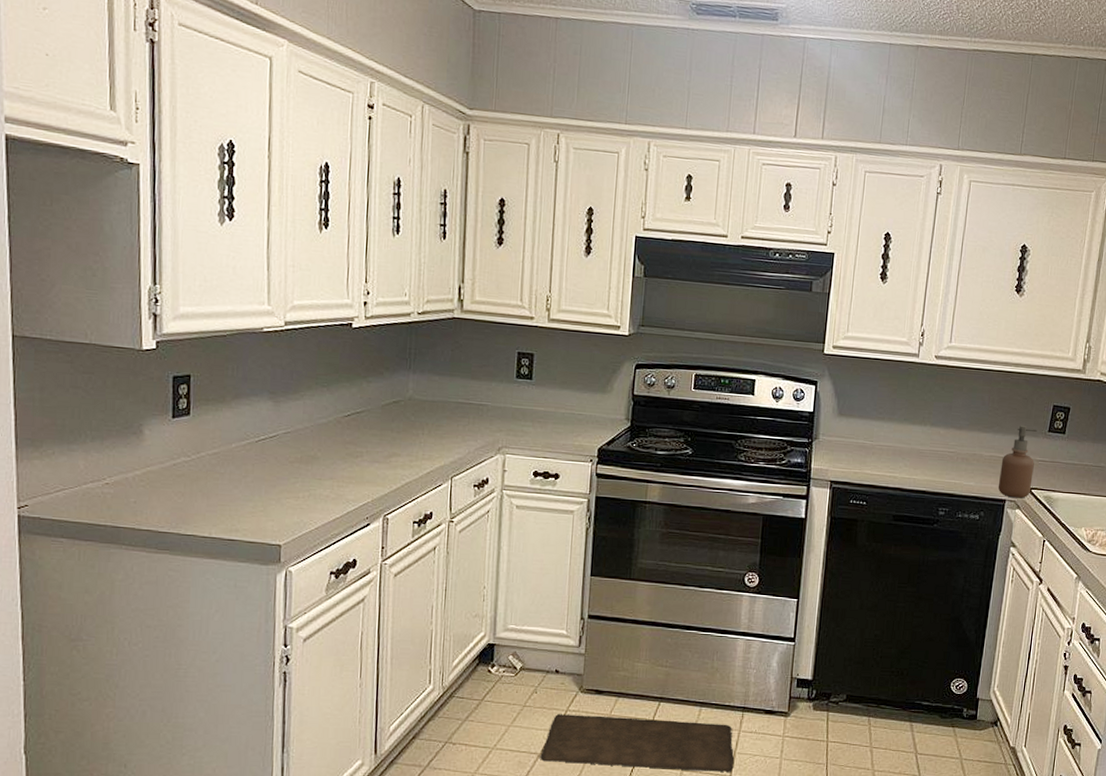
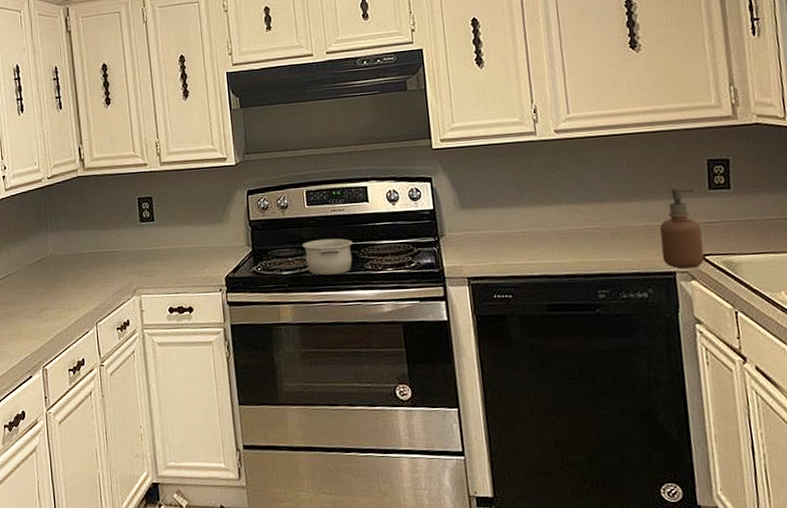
cooking pot: none [681,424,731,462] -> present [302,238,353,276]

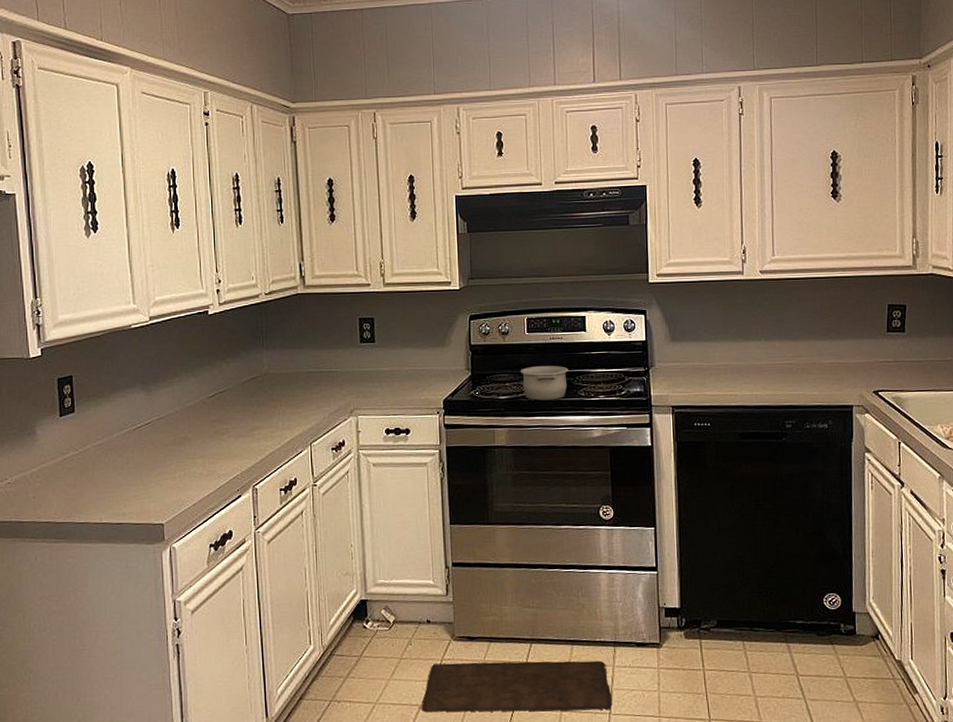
soap dispenser: present [659,187,704,269] -> none [842,329,878,403]

